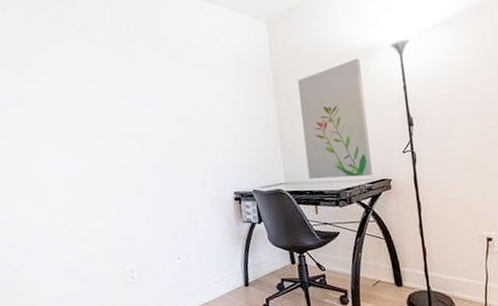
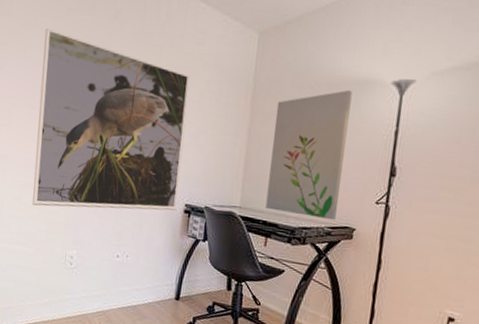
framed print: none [58,51,226,229] -> present [32,28,190,211]

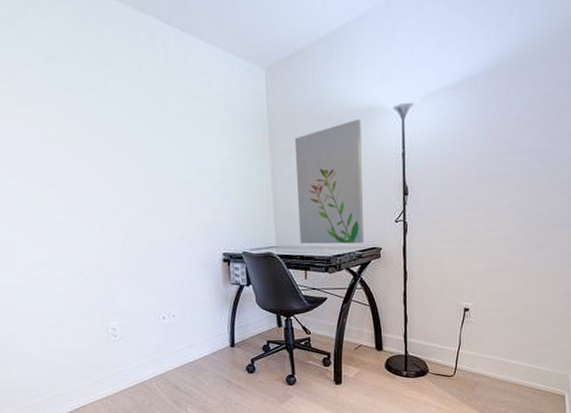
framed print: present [32,28,190,211] -> none [24,82,214,285]

